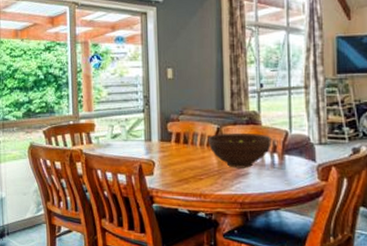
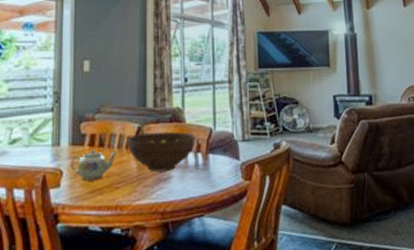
teapot: none [161,146,199,172] -> present [71,149,117,181]

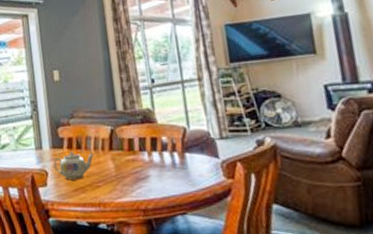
fruit bowl: present [127,131,195,172] -> none [102,132,170,172]

